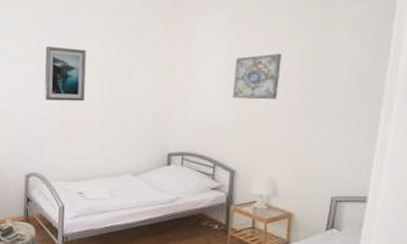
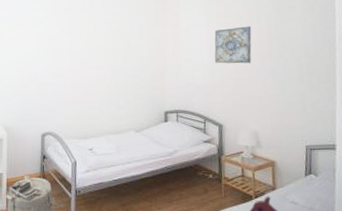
wall art: present [44,45,86,101] -> none [57,22,93,69]

